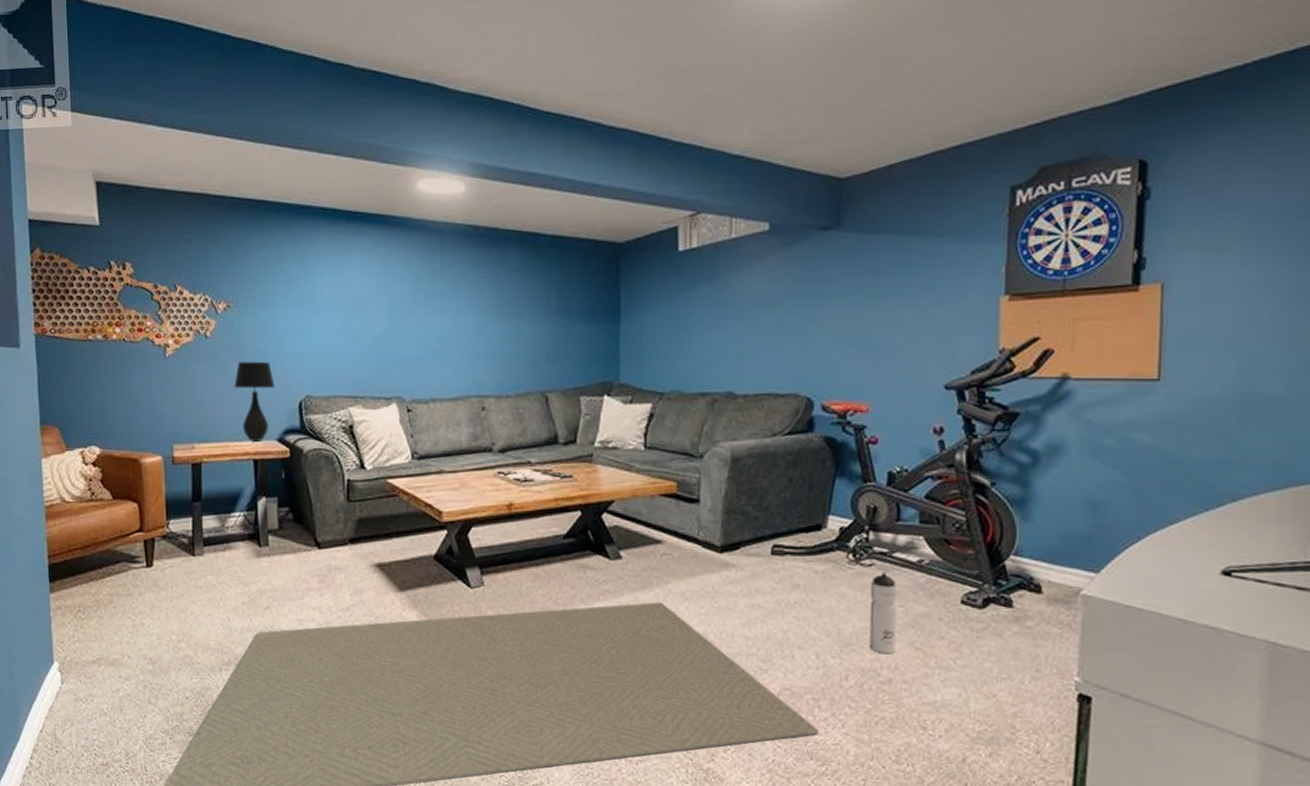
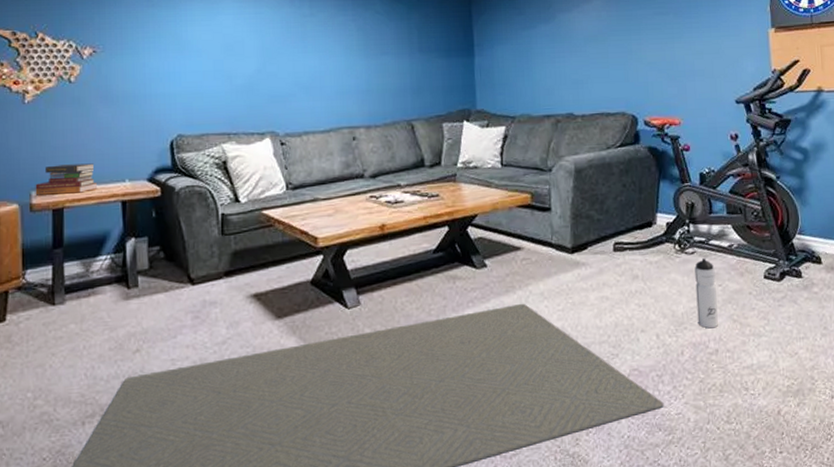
books: none [176,420,231,449] -> present [35,163,97,196]
table lamp: present [234,361,275,441] -> none [100,103,145,183]

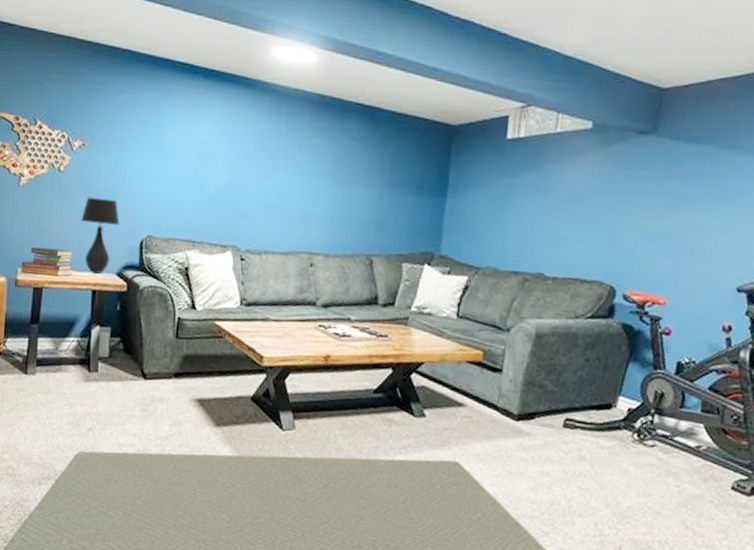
table lamp: none [100,103,145,183] -> present [81,197,120,274]
water bottle: present [695,258,718,329] -> none [644,454,675,530]

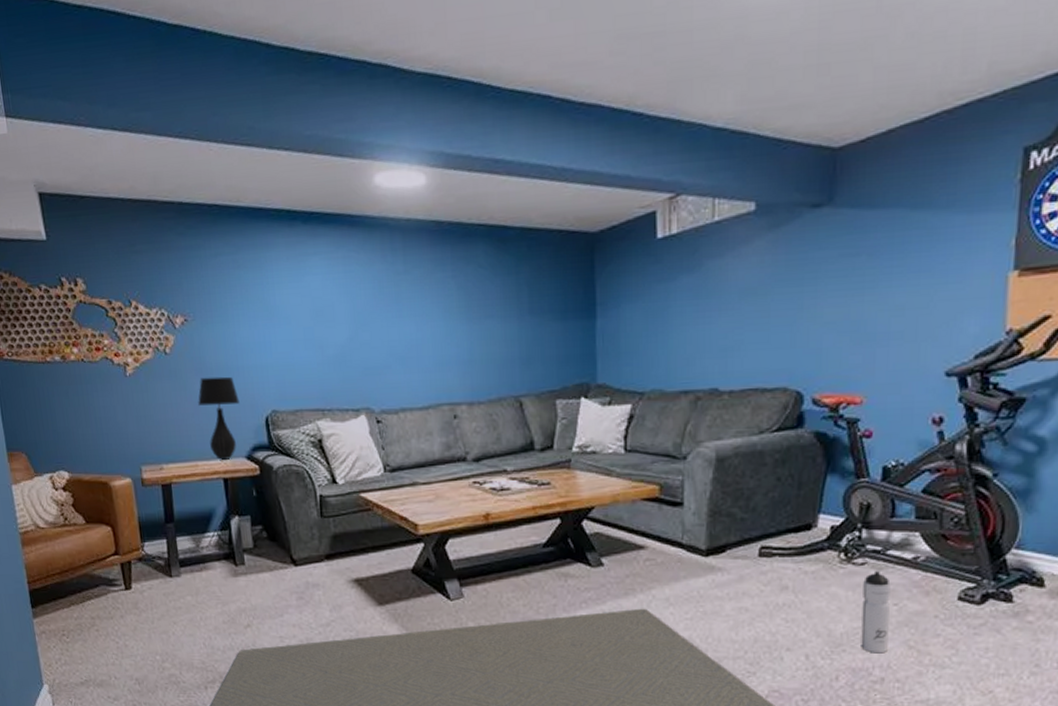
books: present [20,247,73,277] -> none [144,439,200,470]
water bottle: none [644,454,675,530] -> present [861,571,891,654]

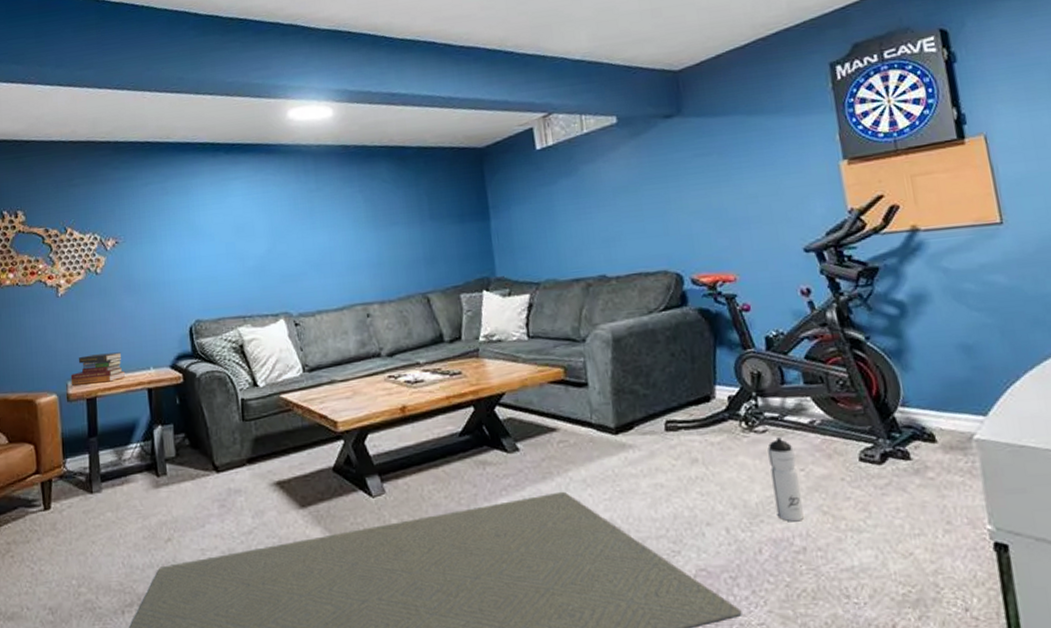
books: none [144,439,200,470] -> present [70,352,125,386]
table lamp: present [198,376,240,460] -> none [125,291,165,371]

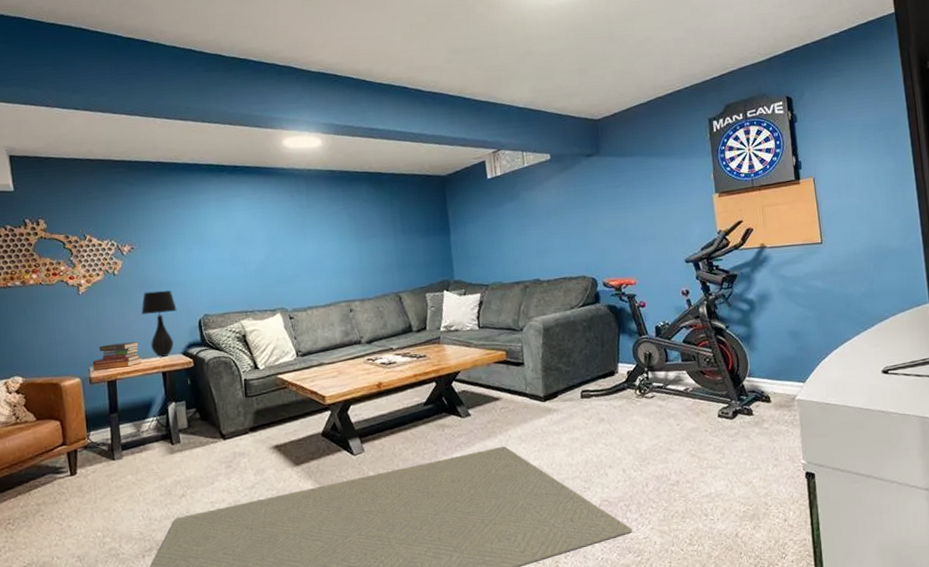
table lamp: none [125,291,165,371] -> present [141,290,177,357]
water bottle: present [767,438,804,522] -> none [654,401,678,463]

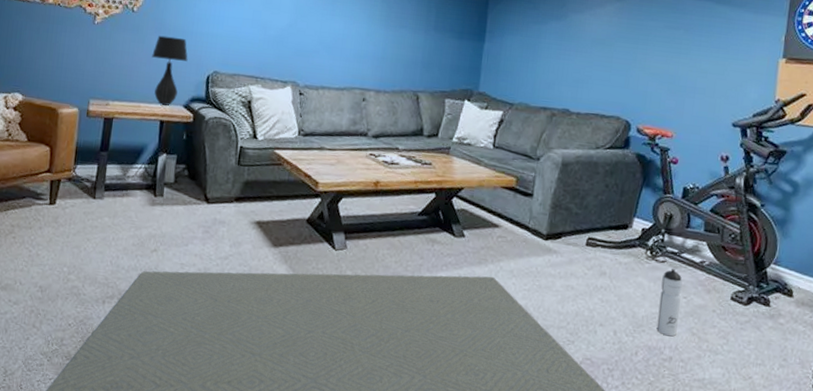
books: present [92,341,142,370] -> none [92,80,142,108]
water bottle: none [654,401,678,463] -> present [656,269,683,337]

